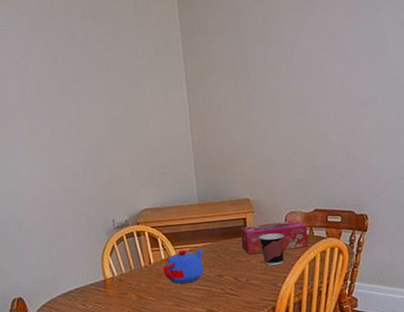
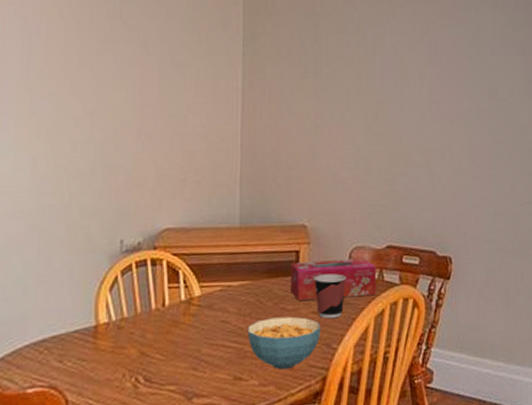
teapot: present [162,249,204,284] -> none [179,288,238,338]
cereal bowl: none [213,265,268,303] -> present [247,316,321,370]

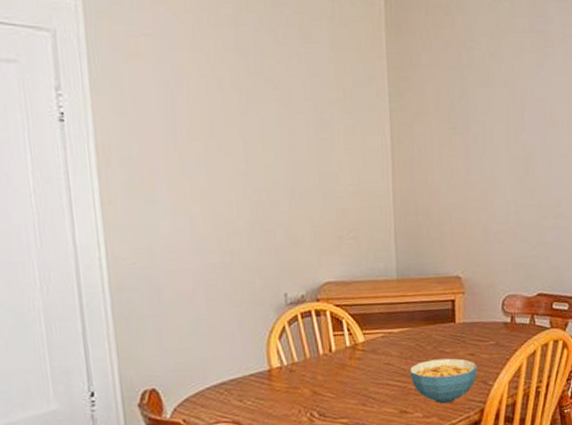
tissue box: present [290,258,377,300] -> none [447,305,529,344]
cup: present [313,273,346,319] -> none [469,319,500,360]

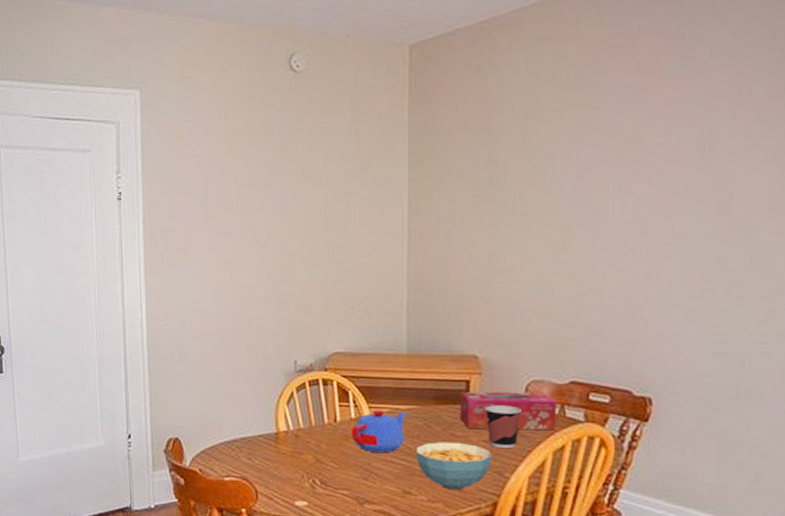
teapot: none [346,335,399,378] -> present [350,410,406,453]
tissue box: none [447,305,529,344] -> present [460,392,557,429]
cup: none [469,319,500,360] -> present [485,405,521,449]

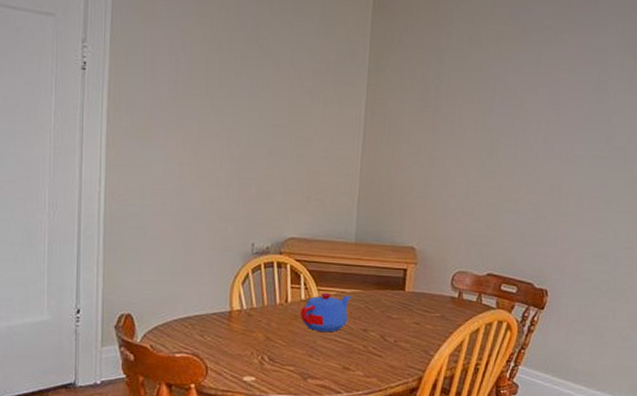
cereal bowl: present [416,442,492,491] -> none [356,323,421,367]
tissue box: present [460,392,557,429] -> none [396,279,476,314]
cup: present [485,405,521,449] -> none [418,291,447,330]

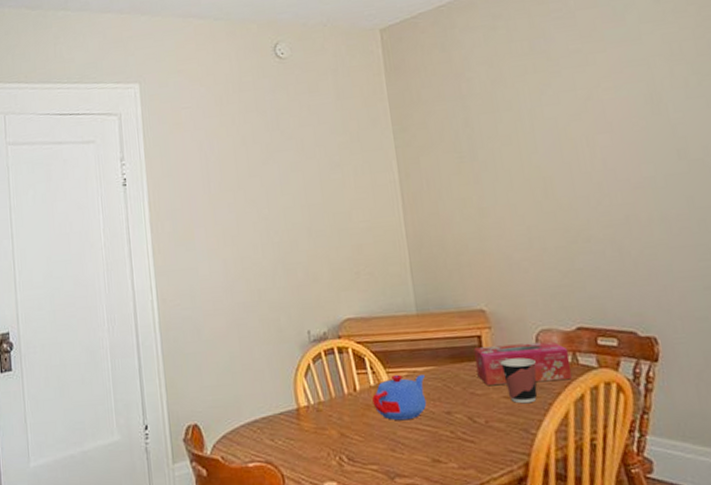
tissue box: none [396,279,476,314] -> present [473,341,573,385]
cup: none [418,291,447,330] -> present [500,357,538,404]

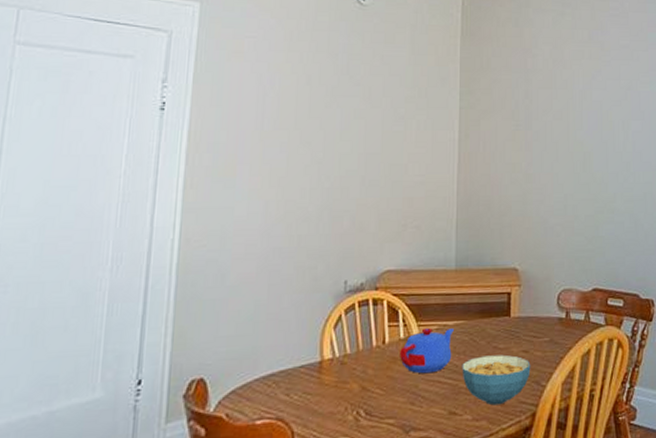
cereal bowl: none [438,401,517,454] -> present [462,354,531,406]
tissue box: present [473,341,573,385] -> none [502,300,584,340]
cup: present [500,357,538,404] -> none [524,314,555,358]

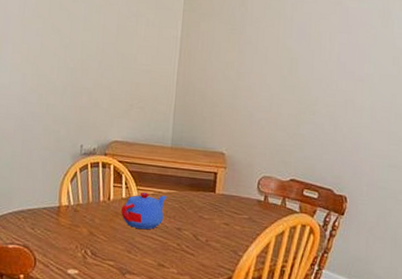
cereal bowl: present [462,354,531,406] -> none [171,222,230,265]

